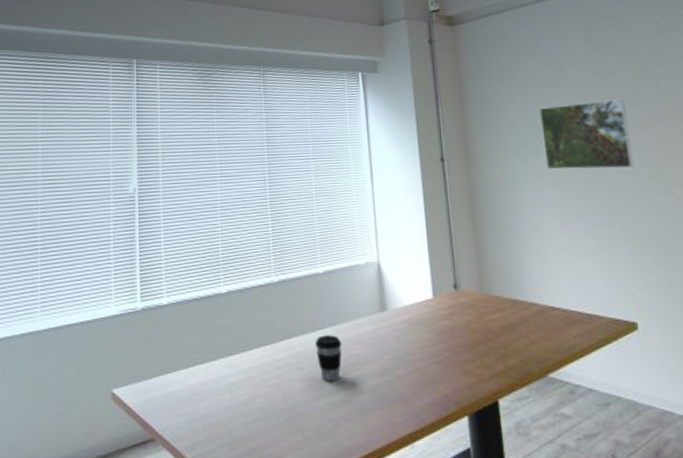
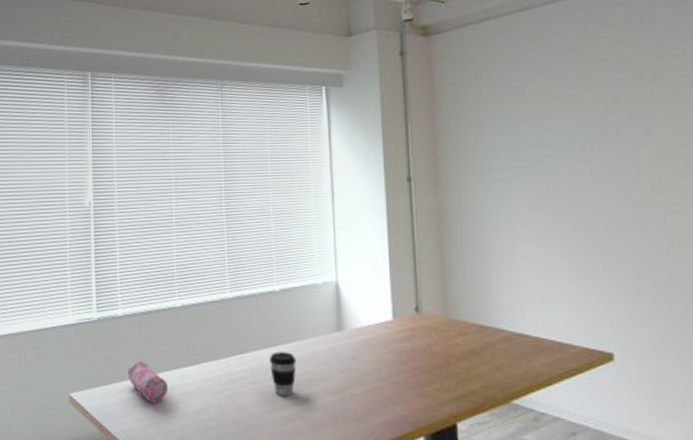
pencil case: none [172,350,214,395] -> present [127,360,168,403]
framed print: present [539,98,634,170] -> none [520,116,624,193]

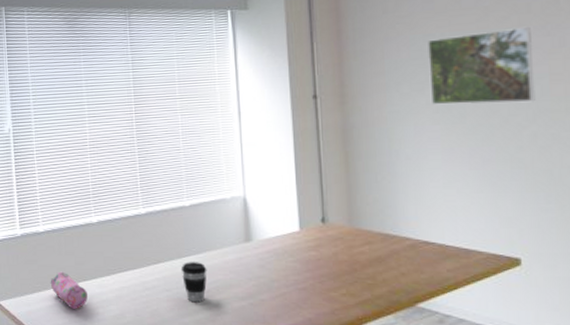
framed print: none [520,116,624,193] -> present [428,26,536,105]

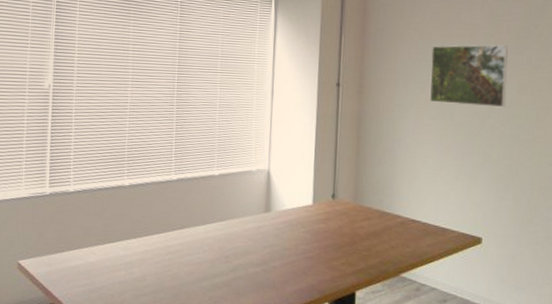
pencil case: present [50,271,88,309] -> none [74,232,111,271]
coffee cup: present [180,262,207,303] -> none [204,228,228,268]

